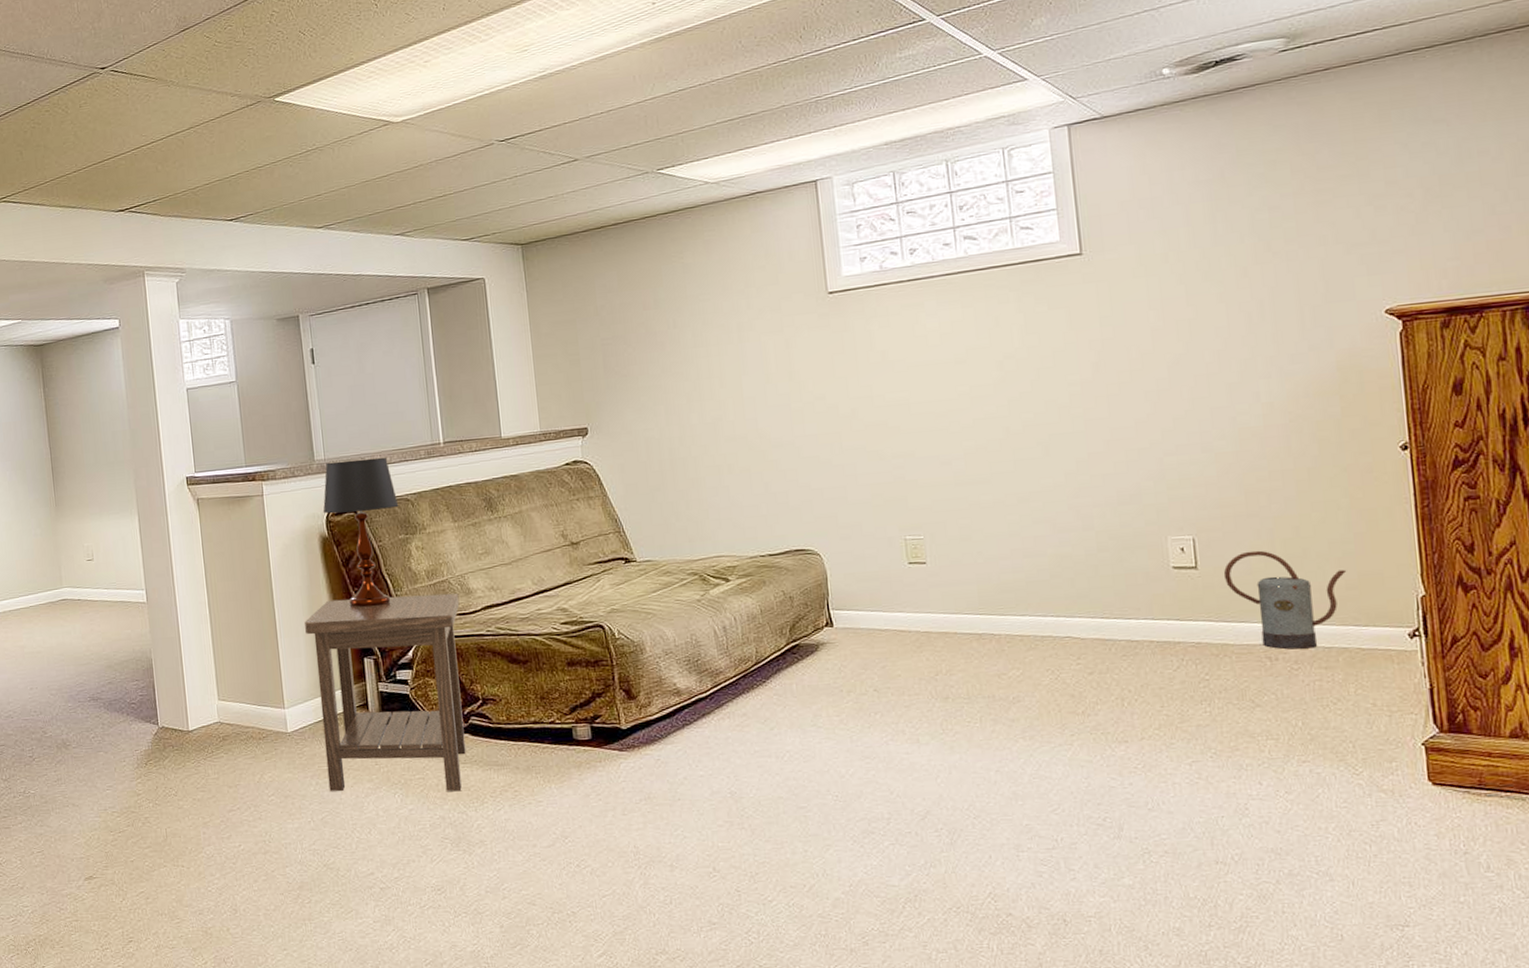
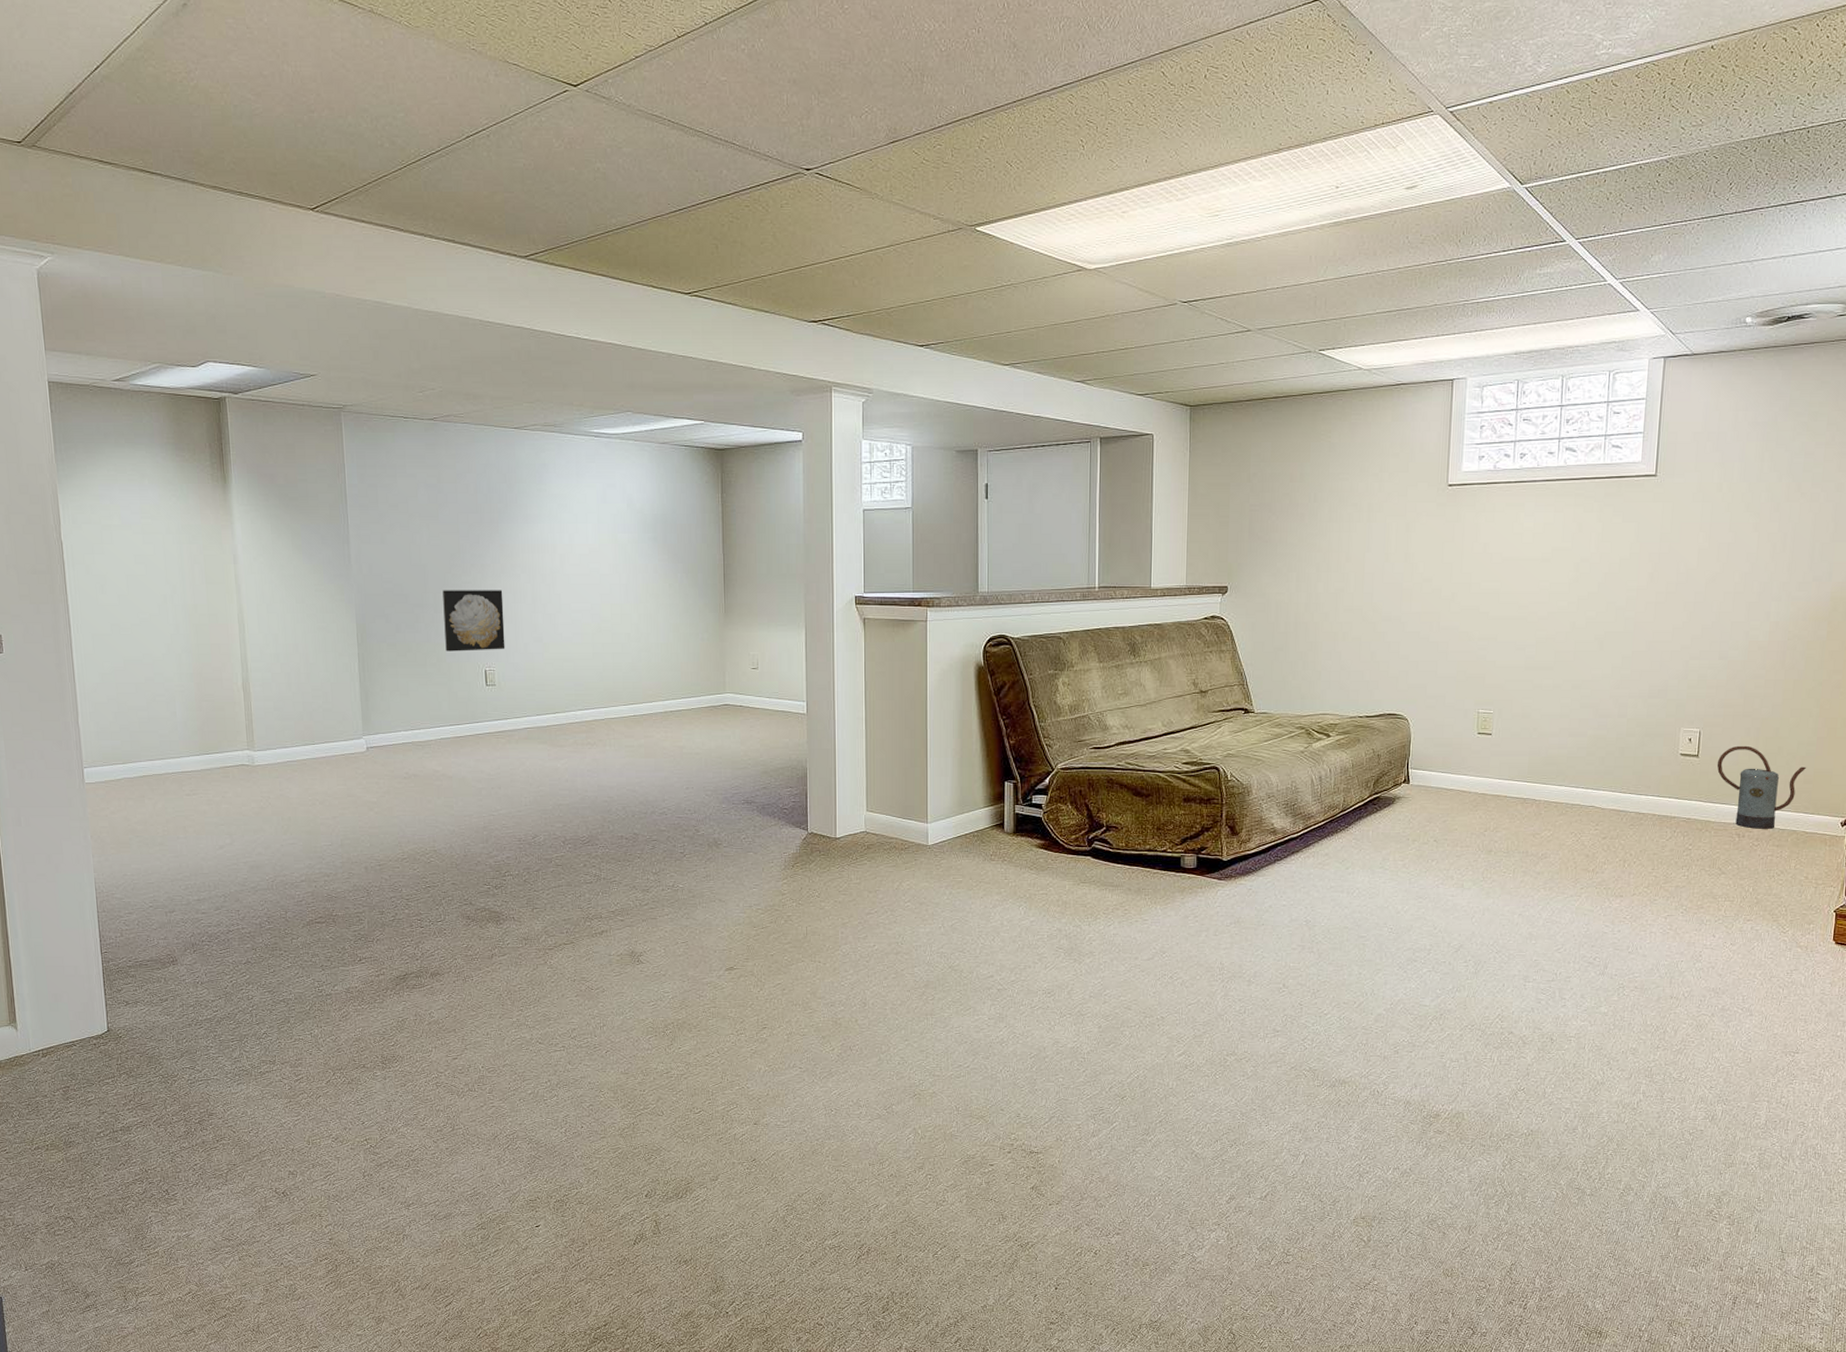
side table: present [305,593,466,792] -> none [954,725,1096,907]
table lamp: present [323,457,399,607] -> none [981,595,1052,735]

